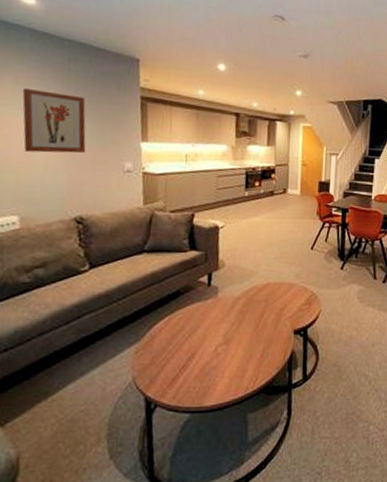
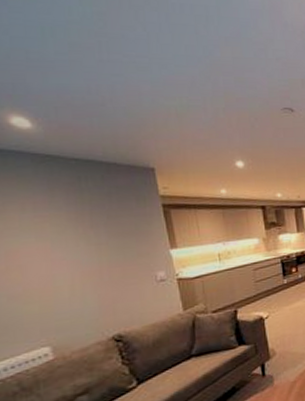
wall art: present [22,87,86,154] -> none [32,214,113,279]

